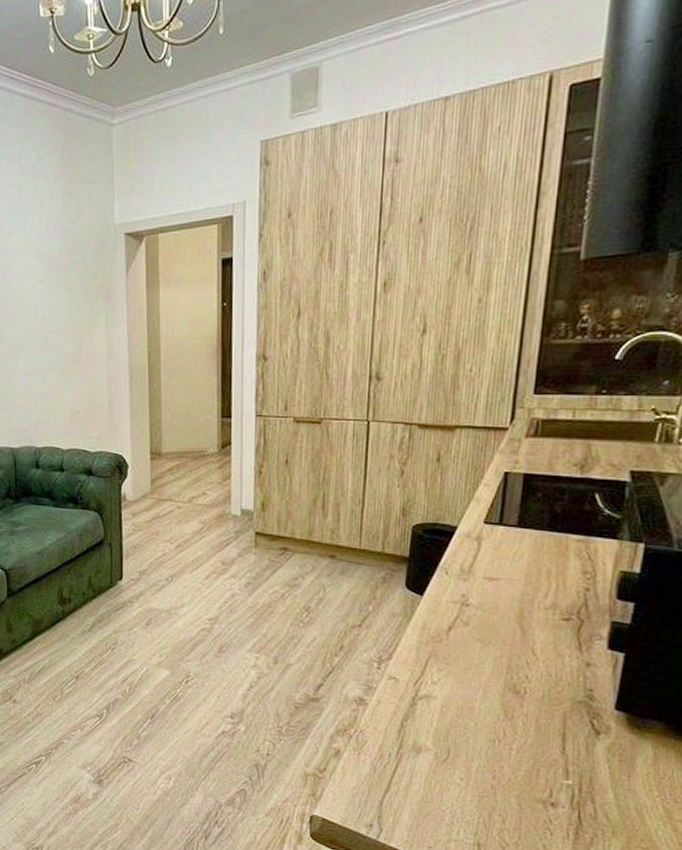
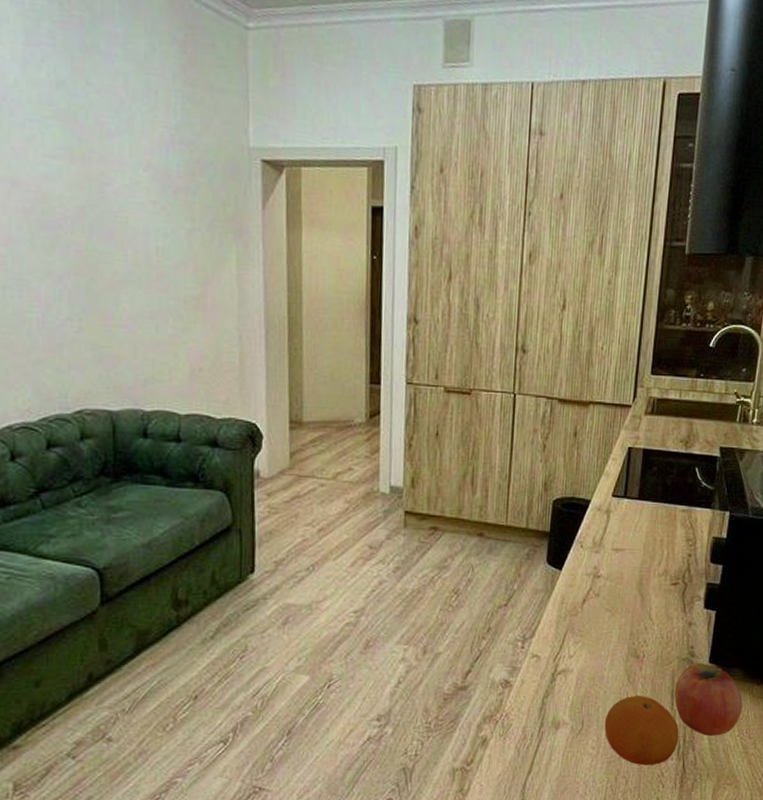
fruit: none [475,732,573,810] -> present [604,695,679,766]
fruit: none [566,708,665,792] -> present [674,663,743,737]

